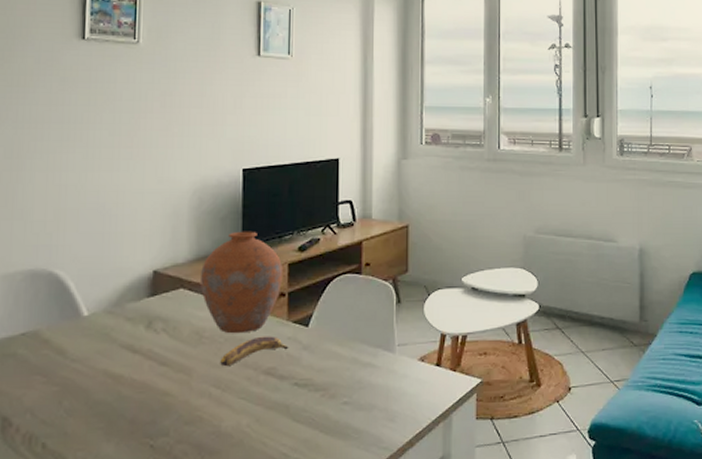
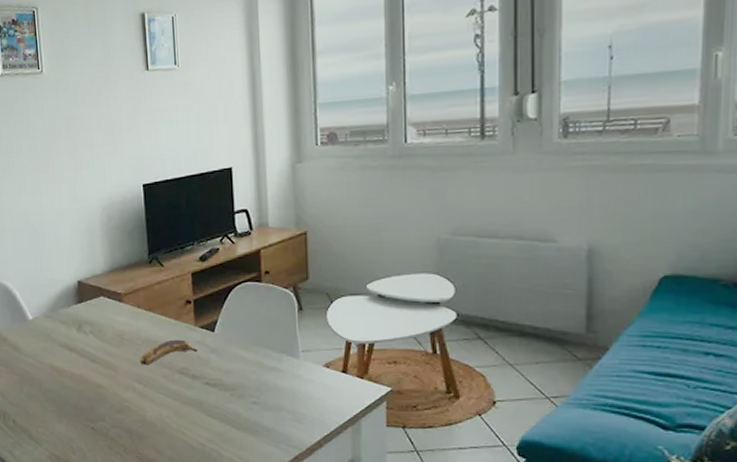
vase: present [201,231,283,334] -> none [116,243,188,337]

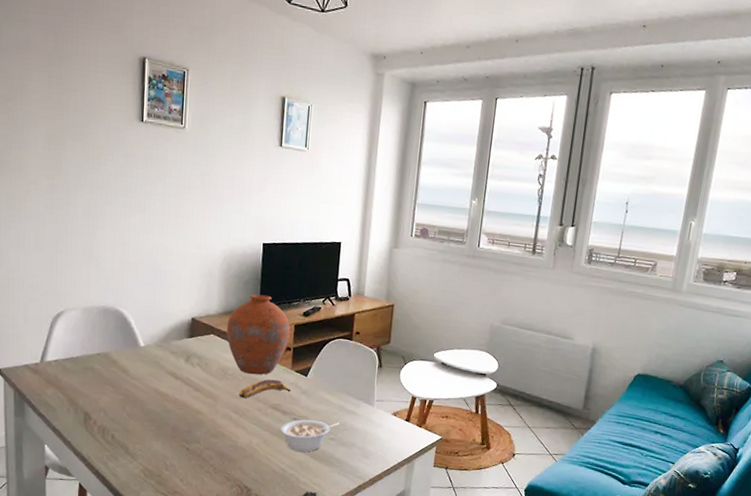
vase: none [116,243,188,337] -> present [227,294,291,375]
legume: none [192,382,261,421] -> present [280,419,340,452]

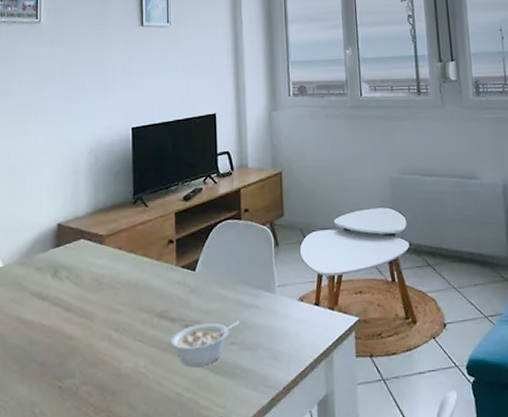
vase: present [227,294,291,375] -> none [99,183,171,280]
banana: present [239,379,292,399] -> none [118,280,179,311]

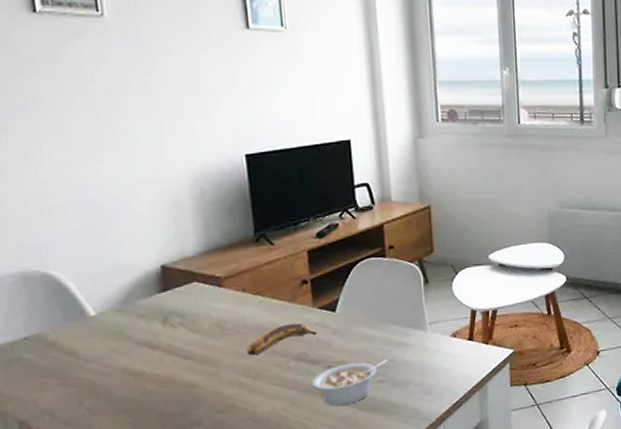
banana: none [118,280,179,311] -> present [247,322,318,356]

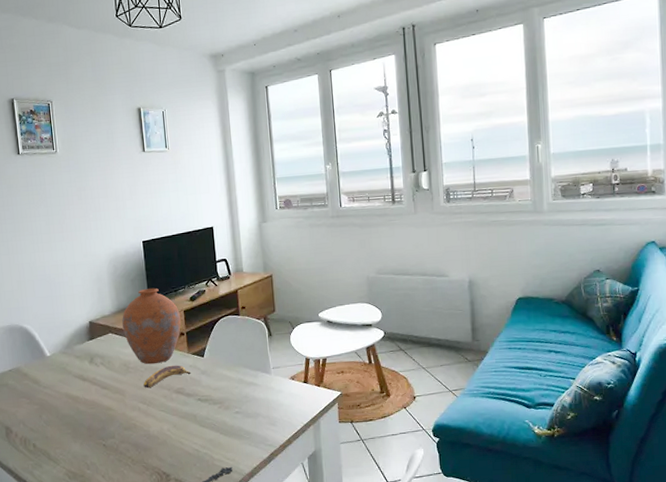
vase: none [214,219,304,324] -> present [122,288,181,365]
legume: present [311,359,388,406] -> none [187,395,242,430]

